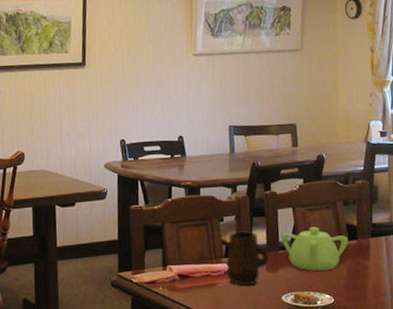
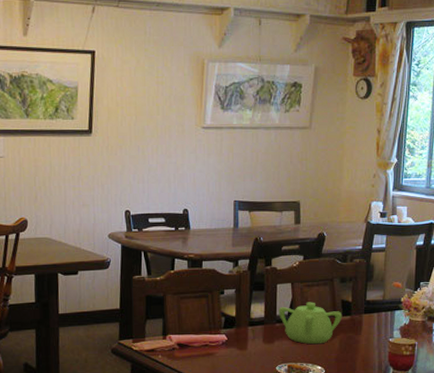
mug: present [226,231,269,285] -> none [224,304,265,355]

